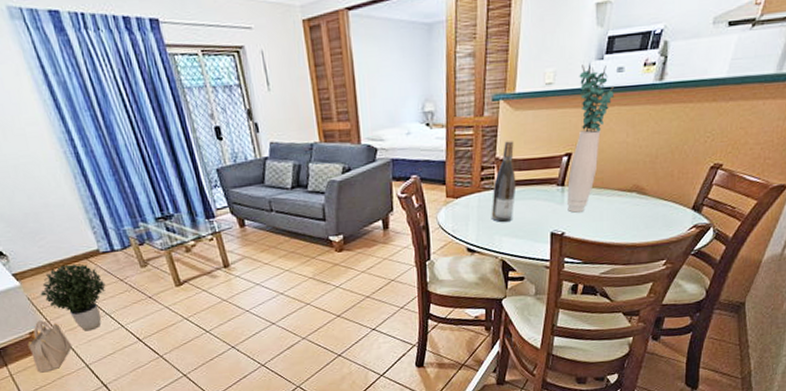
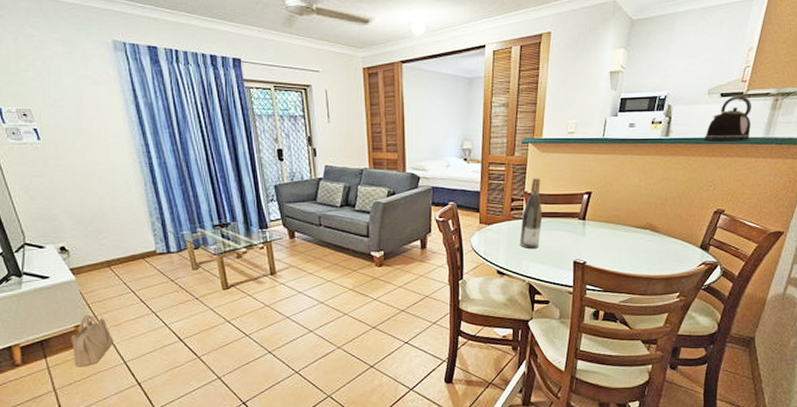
potted plant: present [40,263,106,331] -> none [93,262,157,328]
vase: present [566,64,614,214] -> none [587,119,627,246]
kettle: none [704,22,764,83] -> present [704,95,751,142]

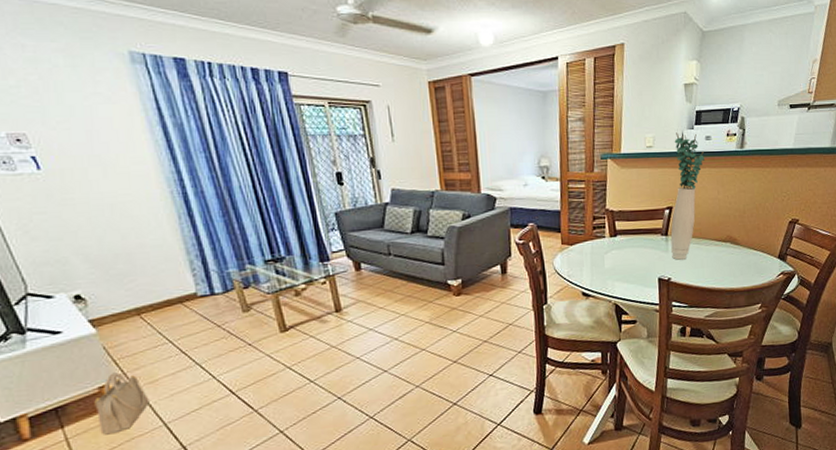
wine bottle: present [519,178,543,248] -> none [603,194,626,268]
vase: none [587,119,627,246] -> present [670,132,704,261]
kettle: present [704,95,751,142] -> none [776,106,819,153]

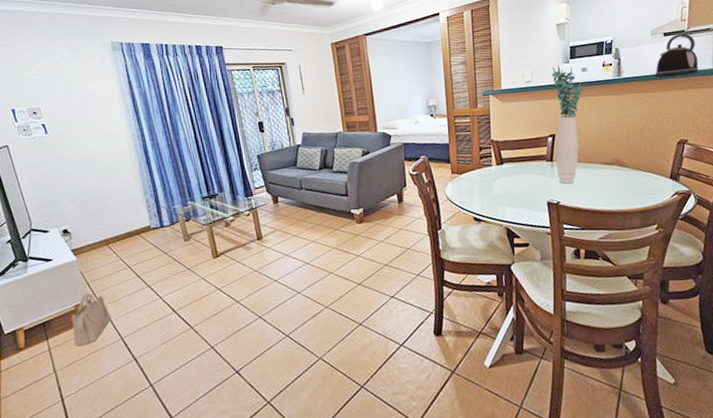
kettle: none [776,106,819,153] -> present [654,33,699,77]

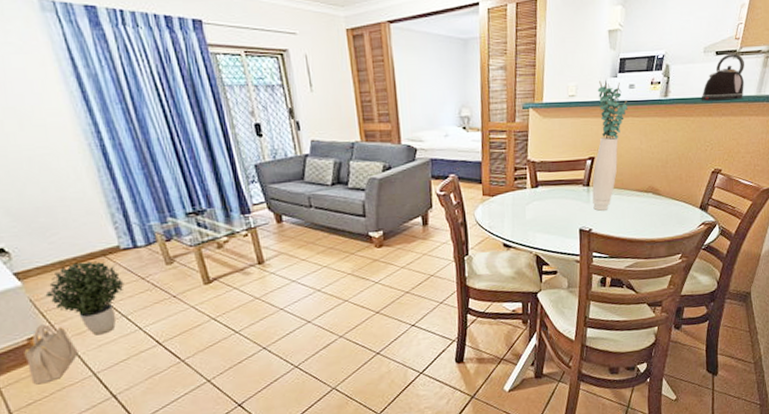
potted plant: none [92,239,151,303] -> present [45,261,124,336]

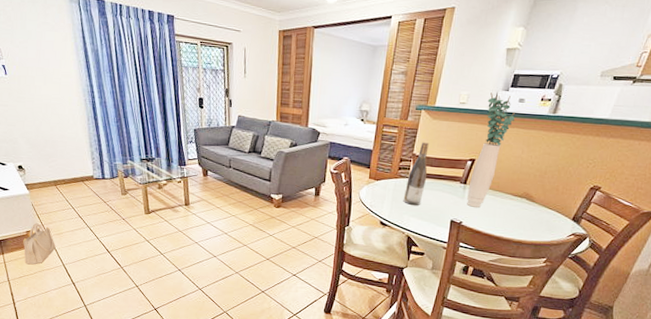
potted plant: present [45,261,124,336] -> none [42,183,92,238]
wine bottle: none [524,145,547,219] -> present [403,142,429,205]
kettle: present [701,53,744,101] -> none [590,79,643,124]

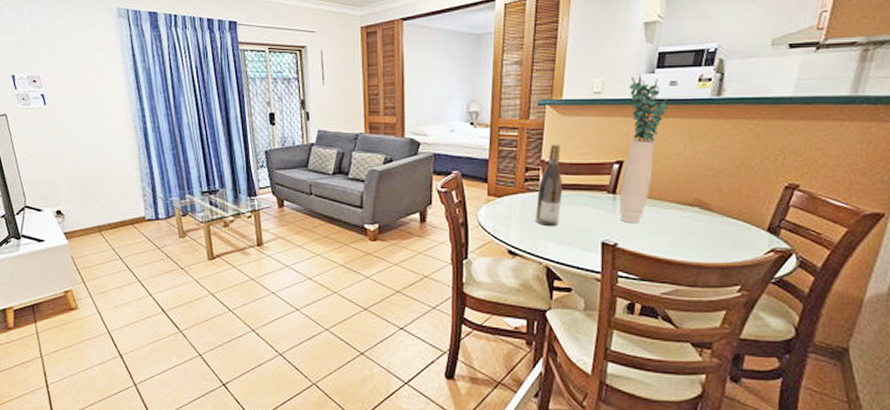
handbag: present [23,223,56,265] -> none [60,280,100,334]

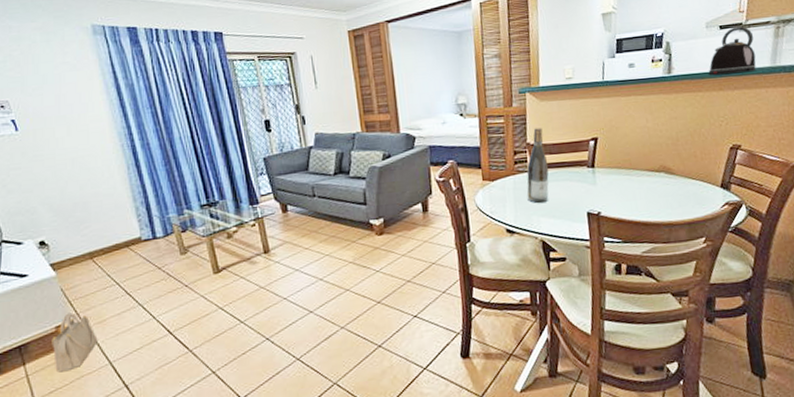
handbag: none [60,280,100,334] -> present [52,312,98,373]
vase: present [618,77,667,225] -> none [595,62,629,194]
kettle: none [768,46,832,102] -> present [708,26,756,76]

